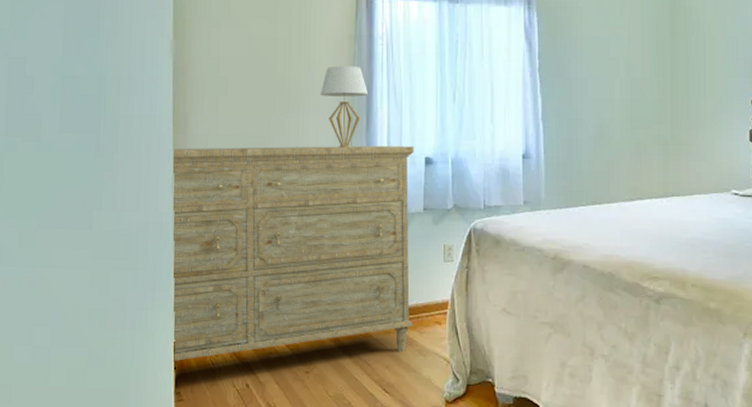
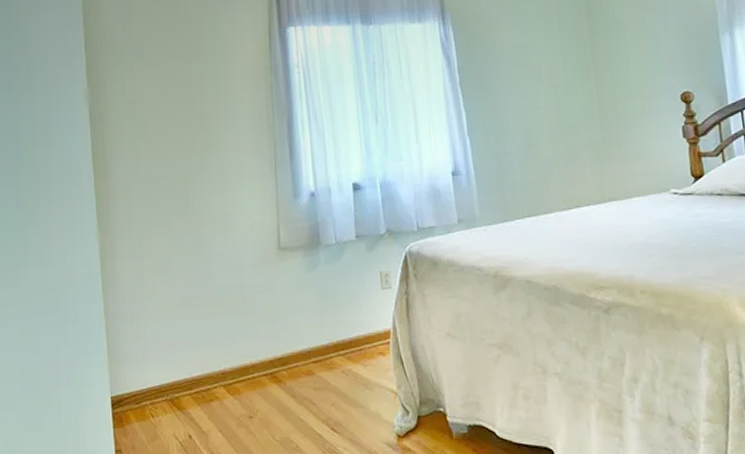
dresser: present [172,145,414,362] -> none [97,173,356,418]
table lamp: present [321,66,369,148] -> none [240,96,289,181]

